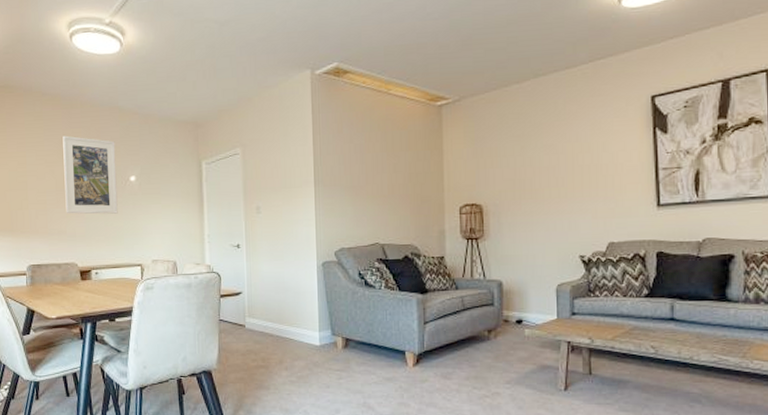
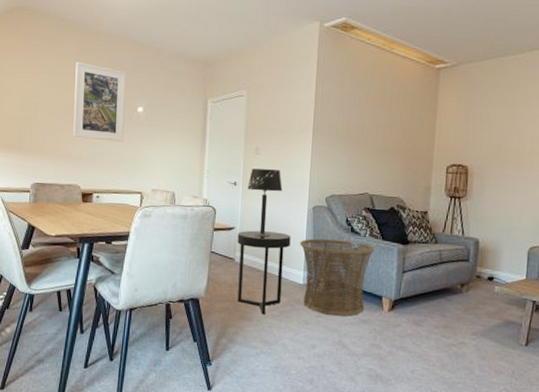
side table: none [246,293,302,382] -> present [237,230,291,315]
table lamp: none [251,228,289,300] -> present [247,168,283,237]
basket: none [311,294,392,376] -> present [299,238,375,316]

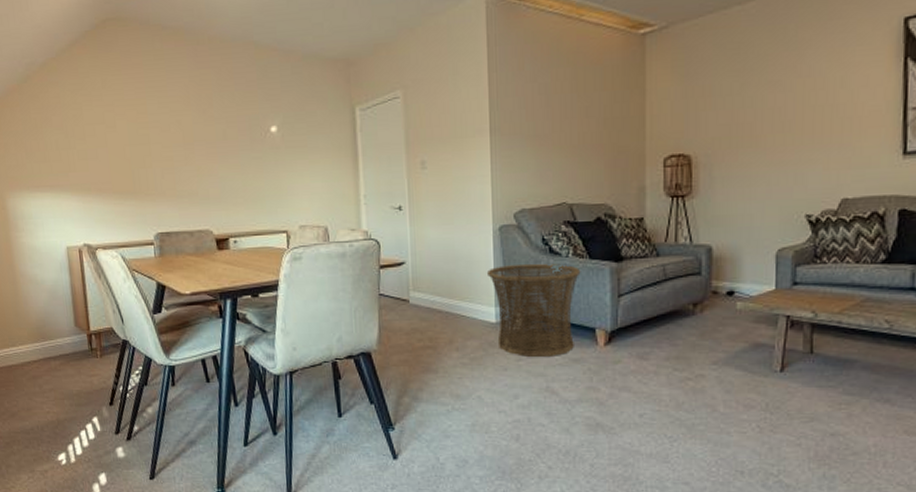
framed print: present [73,62,126,142] -> none [188,78,258,173]
side table: present [237,230,291,315] -> none [409,262,476,364]
table lamp: present [247,168,283,237] -> none [416,186,460,271]

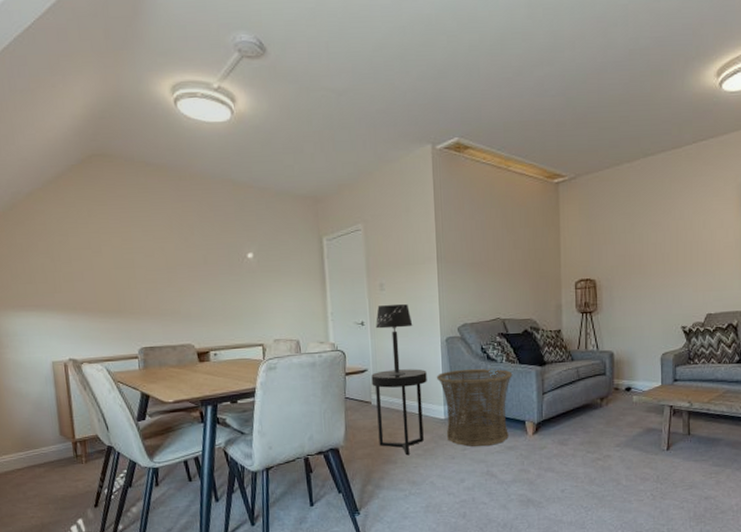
side table: none [409,262,476,364] -> present [371,369,427,456]
table lamp: none [416,186,460,271] -> present [376,304,413,376]

